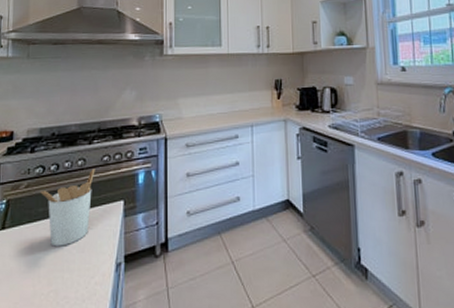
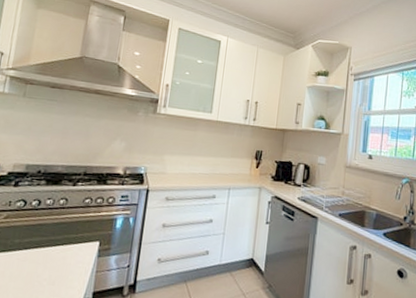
utensil holder: present [40,168,95,247] -> none [19,208,76,277]

